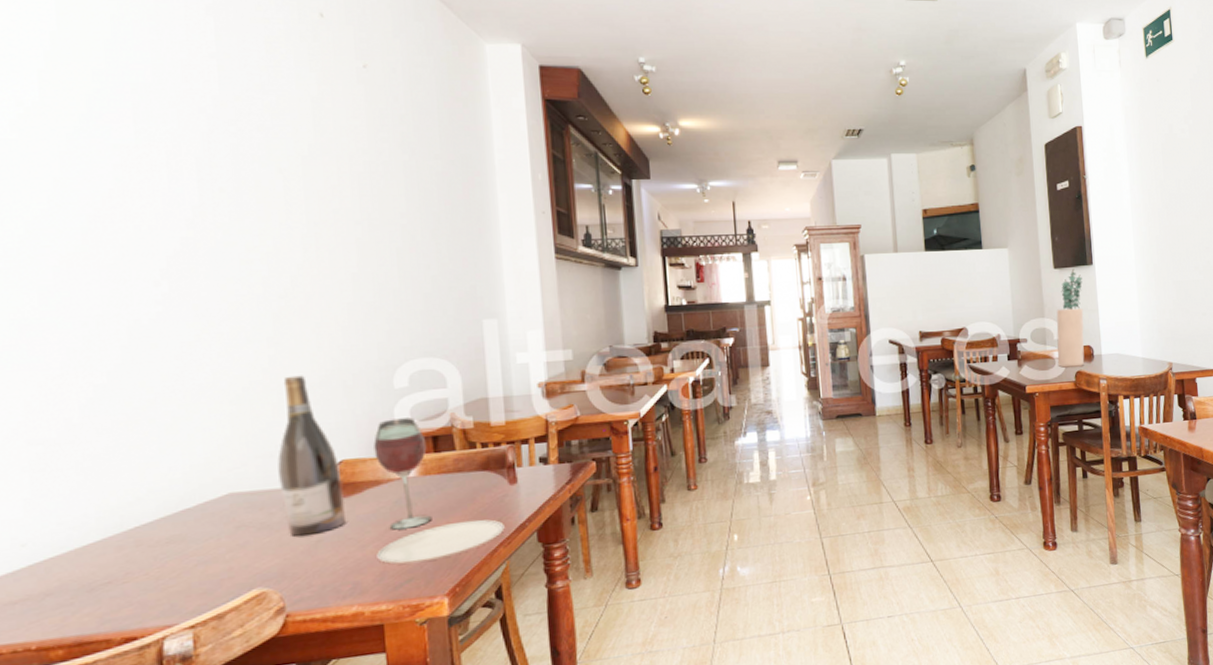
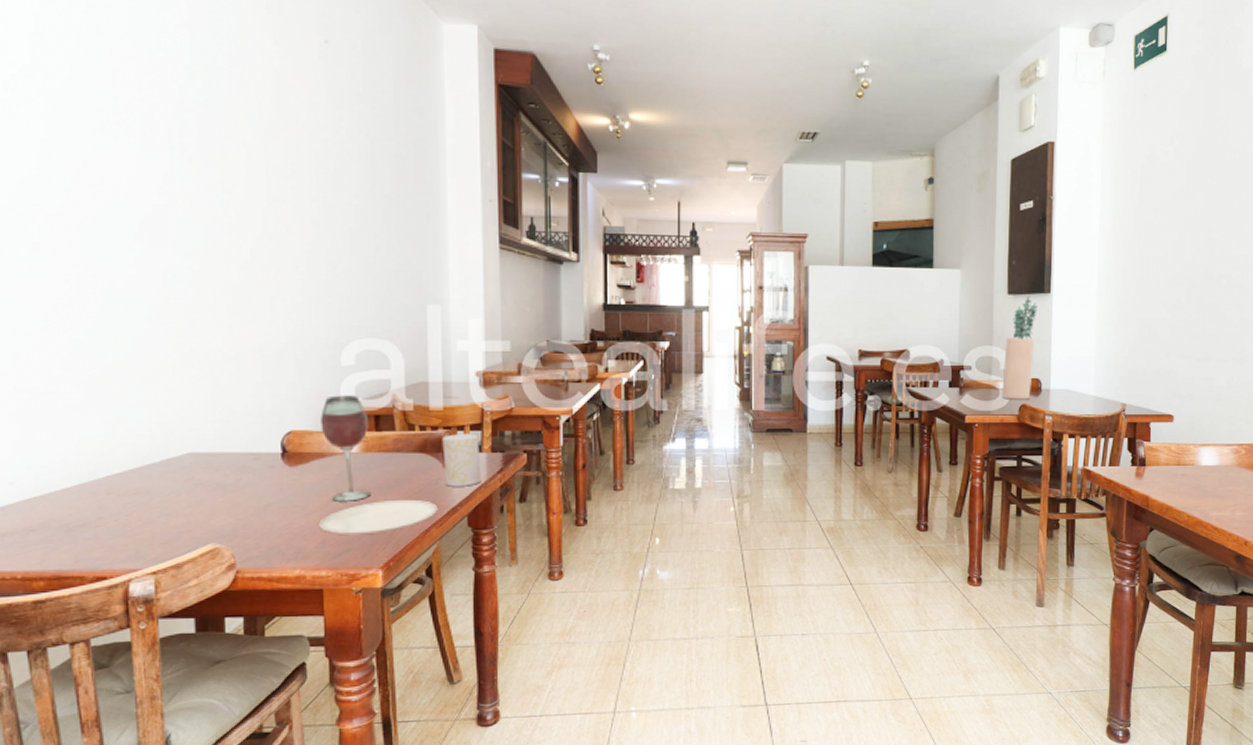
wine bottle: present [277,375,346,536] -> none [233,346,292,499]
cup: none [506,446,550,503] -> present [442,434,482,487]

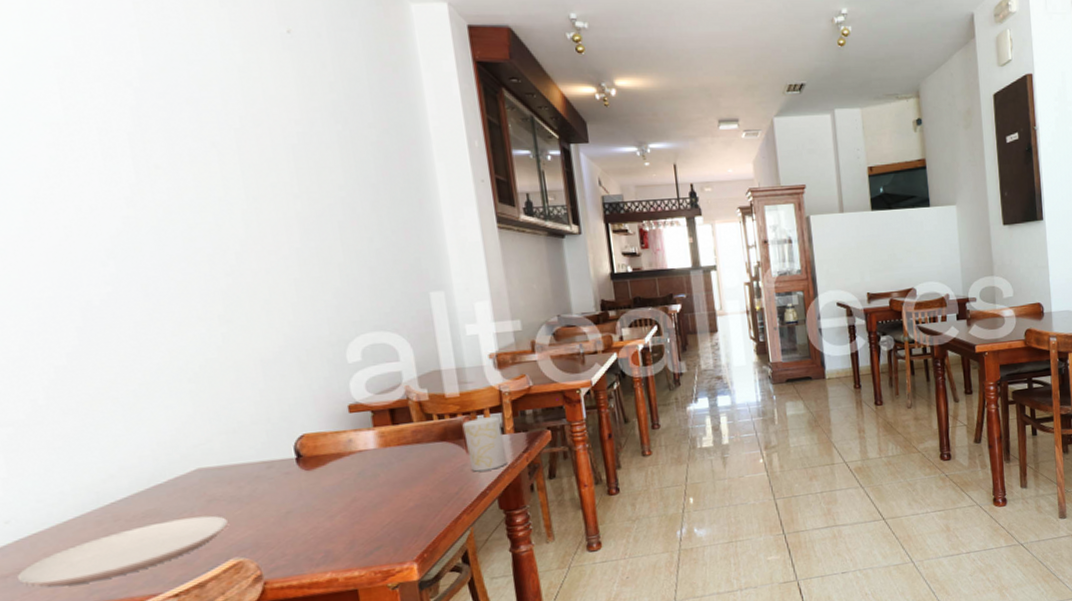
plate: none [13,499,210,551] -> present [16,515,228,587]
plate: present [319,499,438,535] -> none [345,488,467,533]
wineglass: present [320,395,371,502] -> none [332,391,396,501]
vase: present [1002,296,1037,401] -> none [1005,224,1034,327]

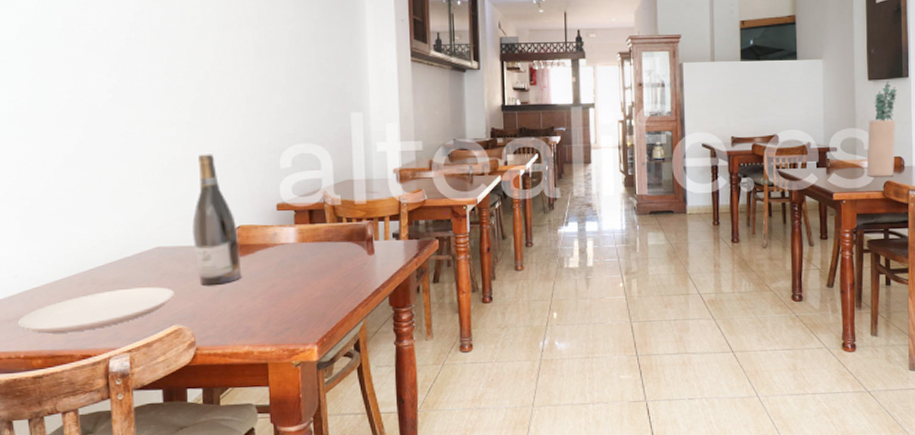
wine bottle: none [238,352,312,508] -> present [192,154,241,285]
cup: present [462,416,508,472] -> none [366,224,400,271]
vase: none [1005,224,1034,327] -> present [866,81,897,178]

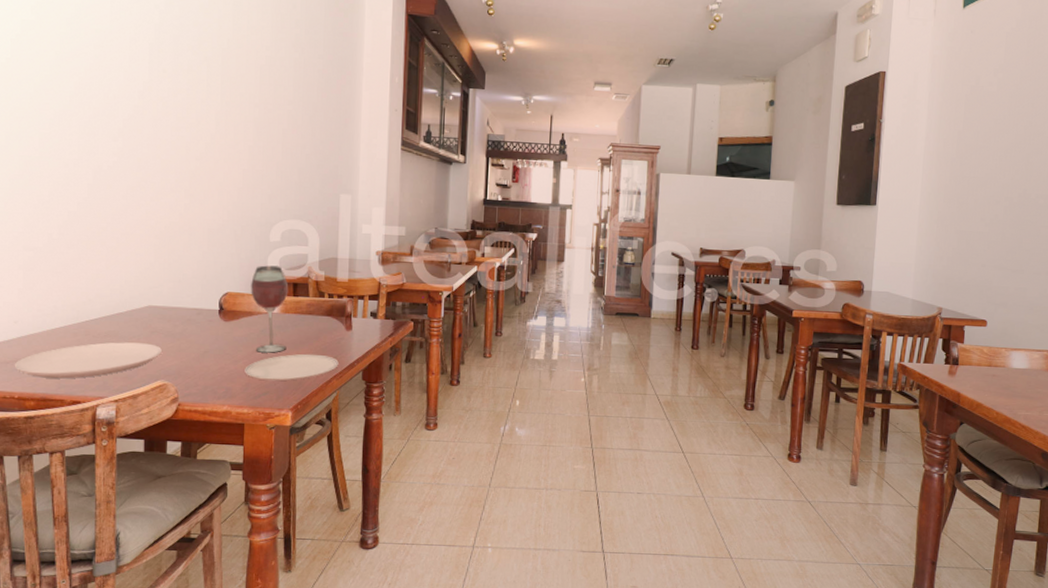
wine bottle: present [192,154,241,285] -> none [183,221,226,346]
wineglass: none [264,193,307,286] -> present [251,265,288,353]
plate: none [264,282,363,315] -> present [245,353,339,381]
vase: present [866,81,897,178] -> none [827,207,863,301]

